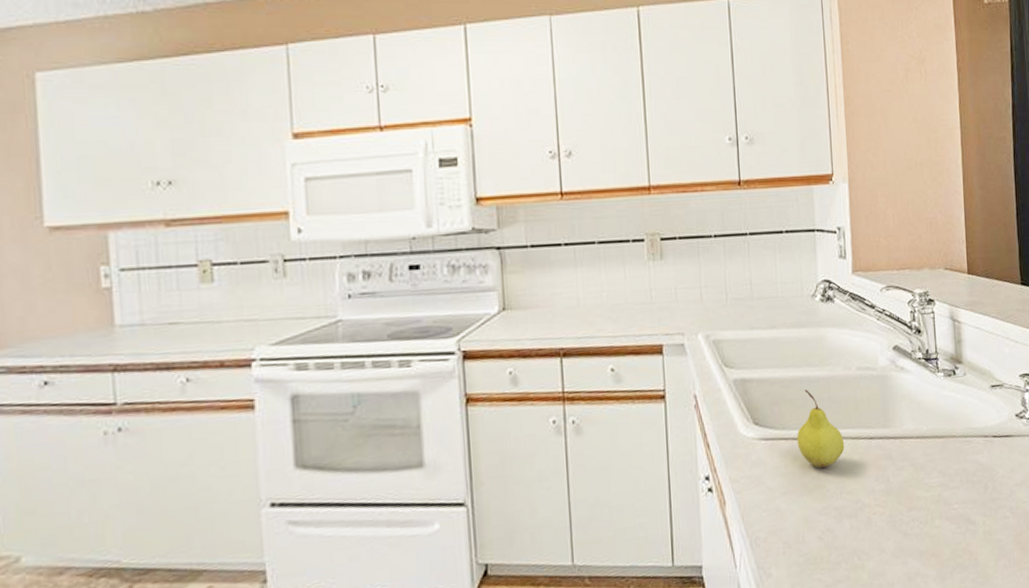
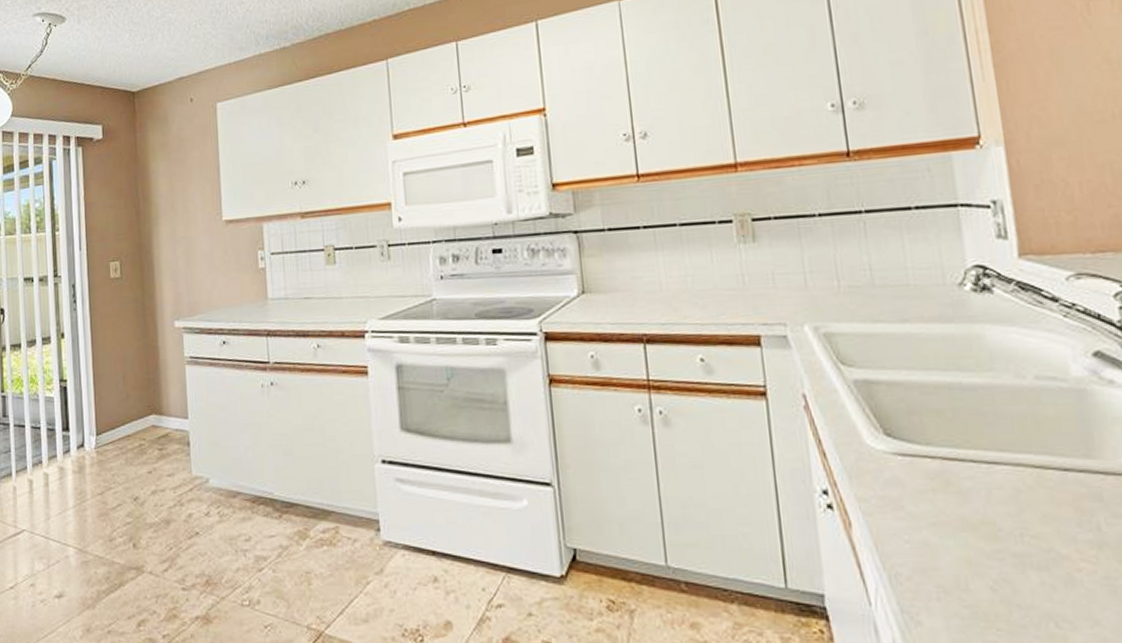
fruit: present [797,390,845,468] -> none [947,399,1023,499]

